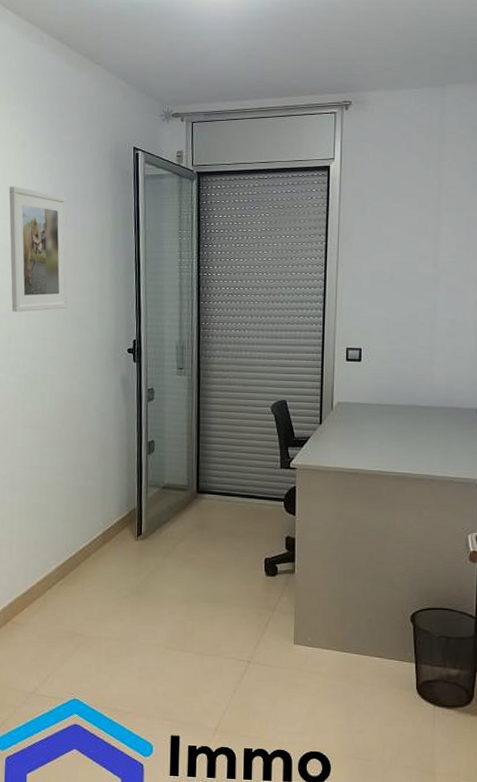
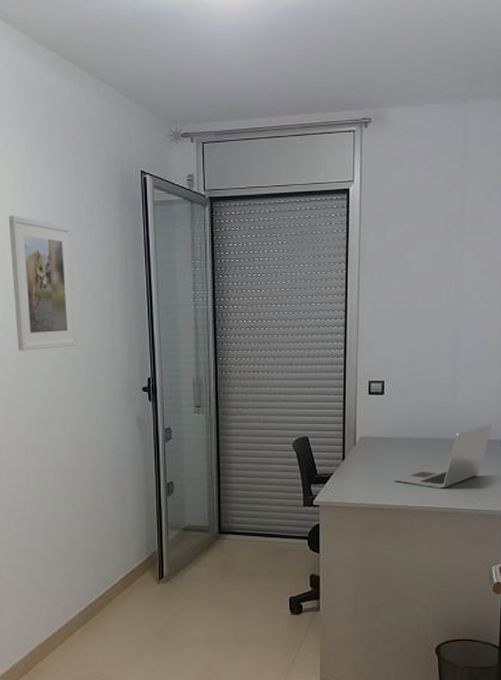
laptop: none [370,393,469,455] -> present [393,424,493,488]

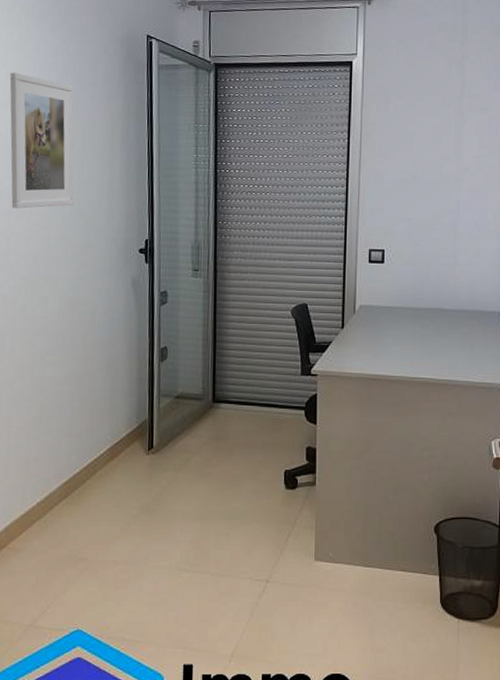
laptop: present [393,424,493,488] -> none [393,295,492,360]

